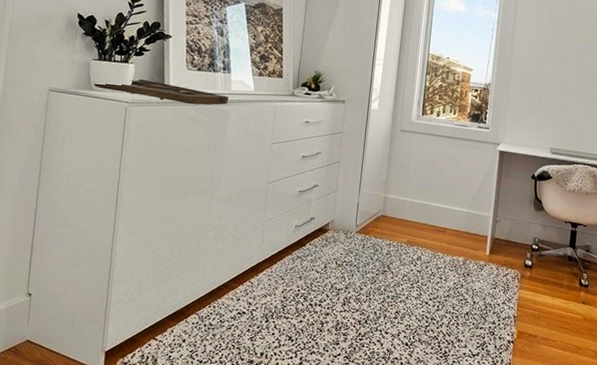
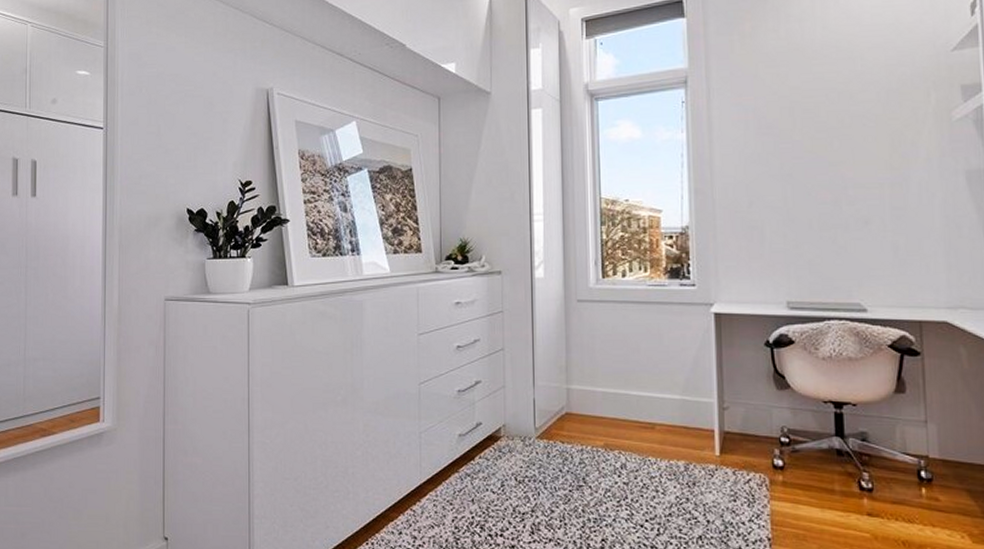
decorative tray: present [93,79,229,106] -> none [210,274,361,298]

